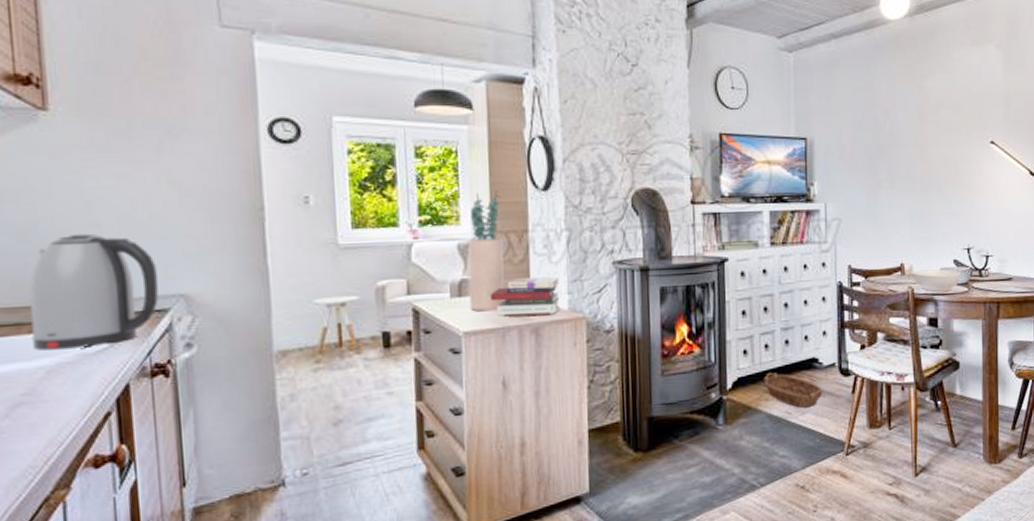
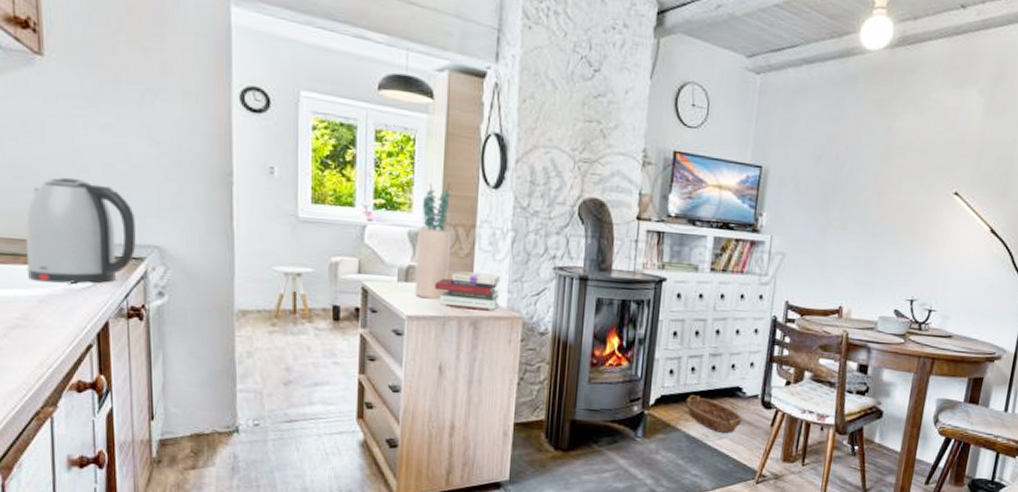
bowl: present [913,269,962,293] -> none [850,315,901,341]

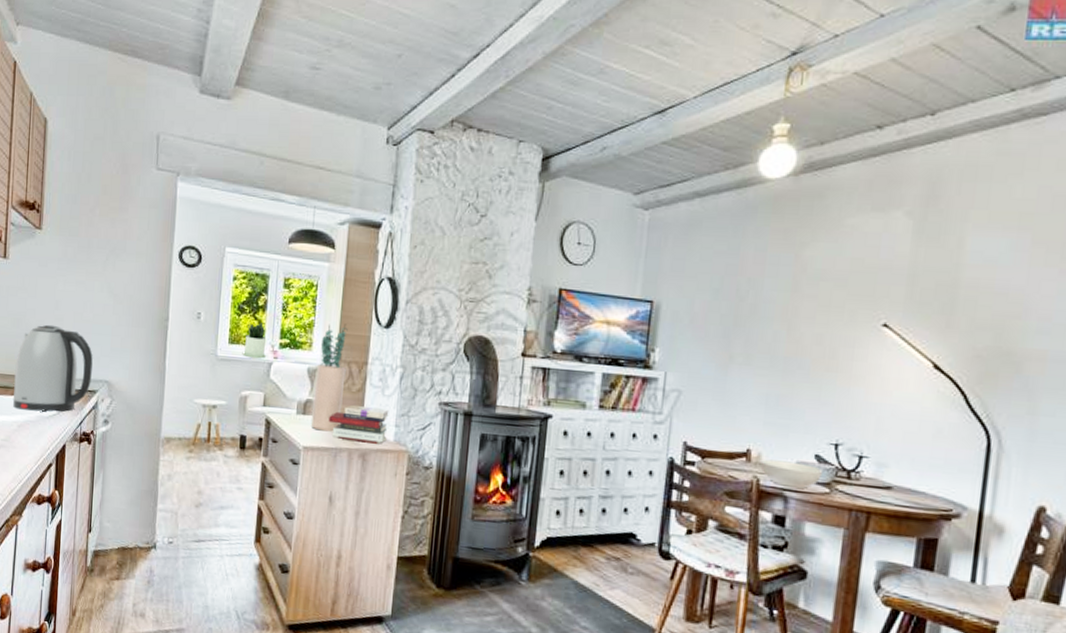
planter: none [329,179,359,221] -> present [242,322,267,359]
basket: present [685,394,744,433] -> none [573,538,639,584]
bowl: none [850,315,901,341] -> present [760,459,824,490]

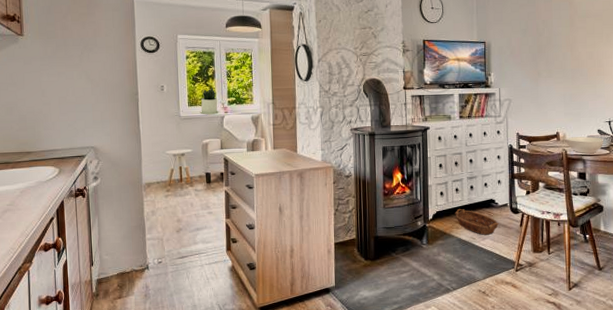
kettle: present [12,324,93,412] -> none [12,109,80,180]
vase: present [311,324,348,432] -> none [258,81,281,161]
books: present [328,404,389,444] -> none [272,138,316,165]
basket: none [573,538,639,584] -> present [455,208,499,235]

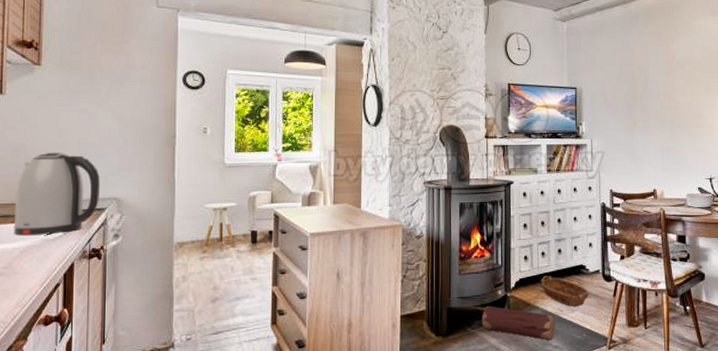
kettle: none [12,109,80,180] -> present [13,152,100,237]
planter: present [200,88,219,115] -> none [248,131,271,163]
decorative log: none [404,234,469,264] -> present [482,306,555,341]
bowl: present [566,136,604,154] -> none [664,195,705,214]

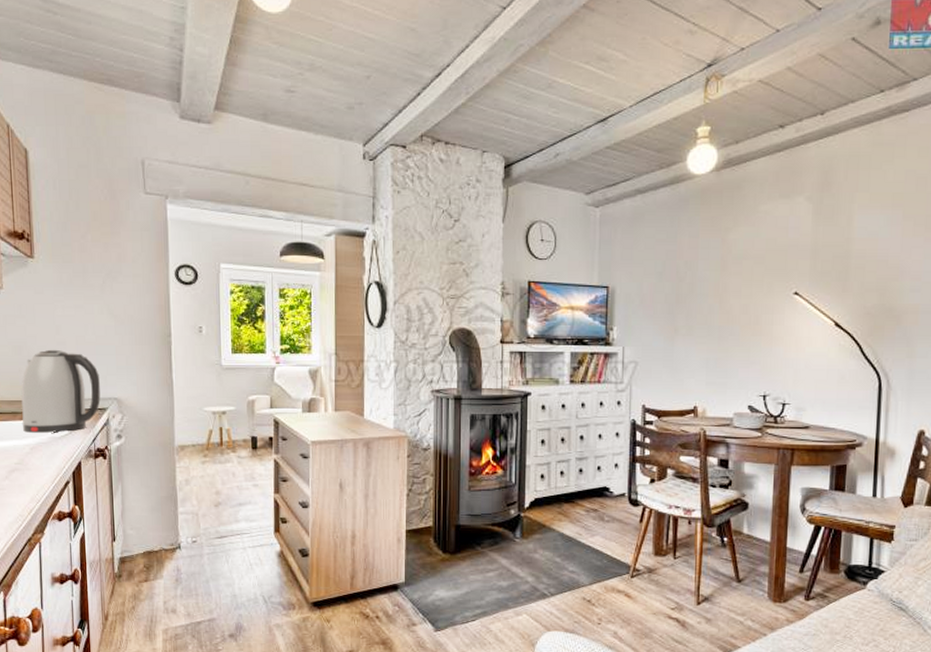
decorative log: present [482,306,555,341] -> none [492,525,573,565]
basket: present [540,275,590,306] -> none [558,496,614,531]

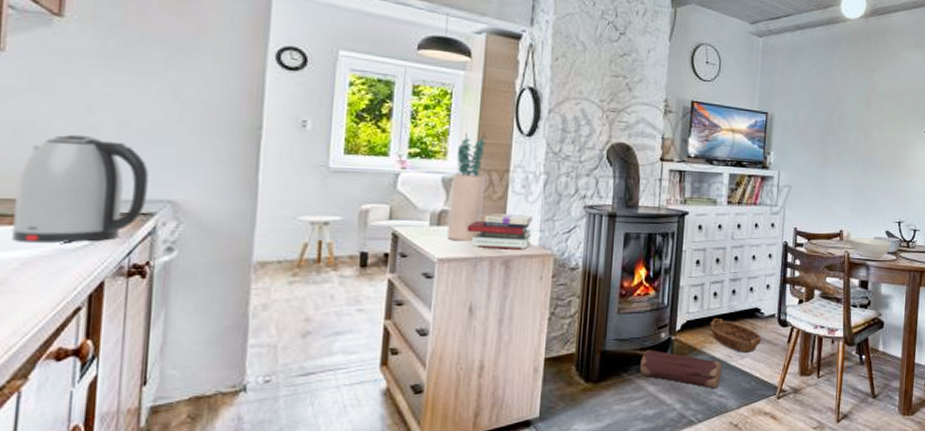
vase: none [317,326,345,426] -> present [447,132,487,241]
books: none [332,399,387,432] -> present [467,212,533,250]
decorative log: none [492,525,573,565] -> present [640,349,722,389]
basket: none [558,496,614,531] -> present [709,317,763,352]
bowl: none [706,413,756,436] -> present [850,237,892,259]

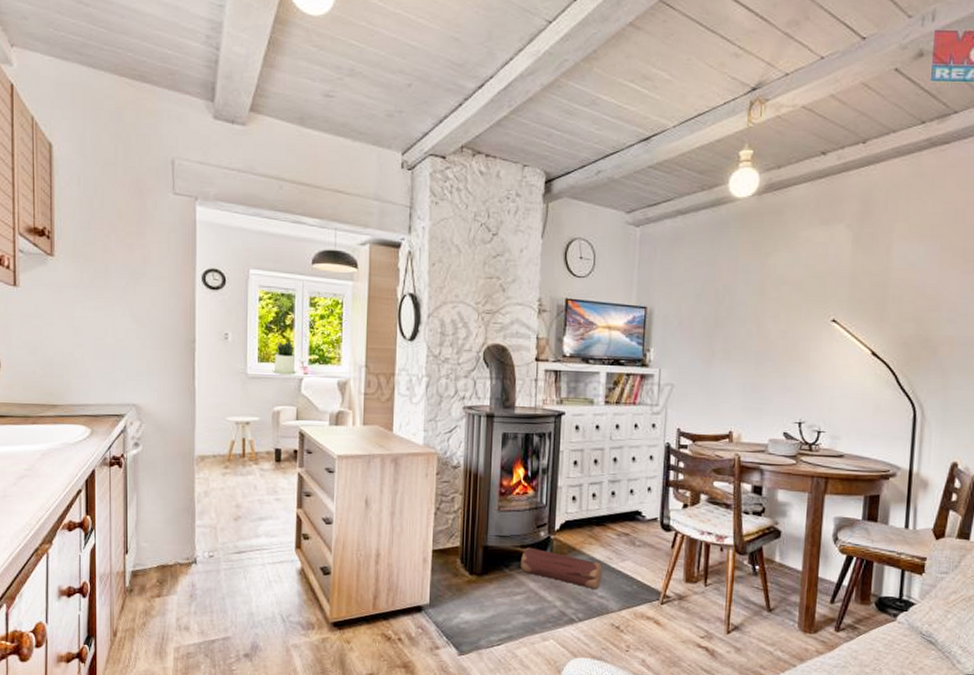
kettle: present [11,134,149,244] -> none [33,351,118,440]
planter: none [361,130,393,170] -> present [272,340,297,375]
vase: present [447,132,487,241] -> none [344,338,375,440]
books: present [467,212,533,250] -> none [360,413,418,448]
basket: present [709,317,763,352] -> none [589,519,645,555]
bowl: present [850,237,892,259] -> none [740,439,791,463]

